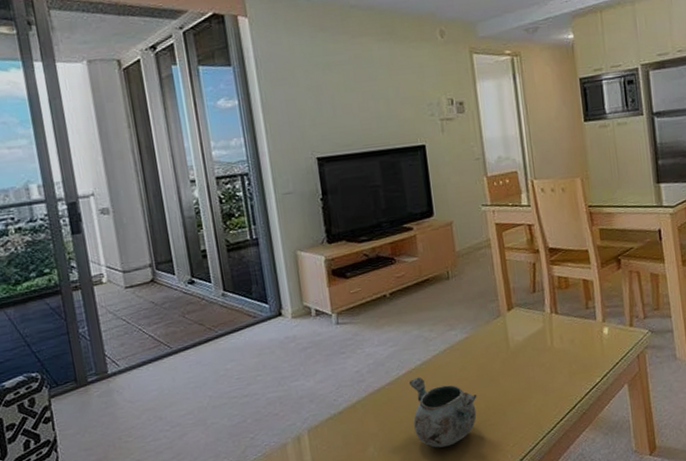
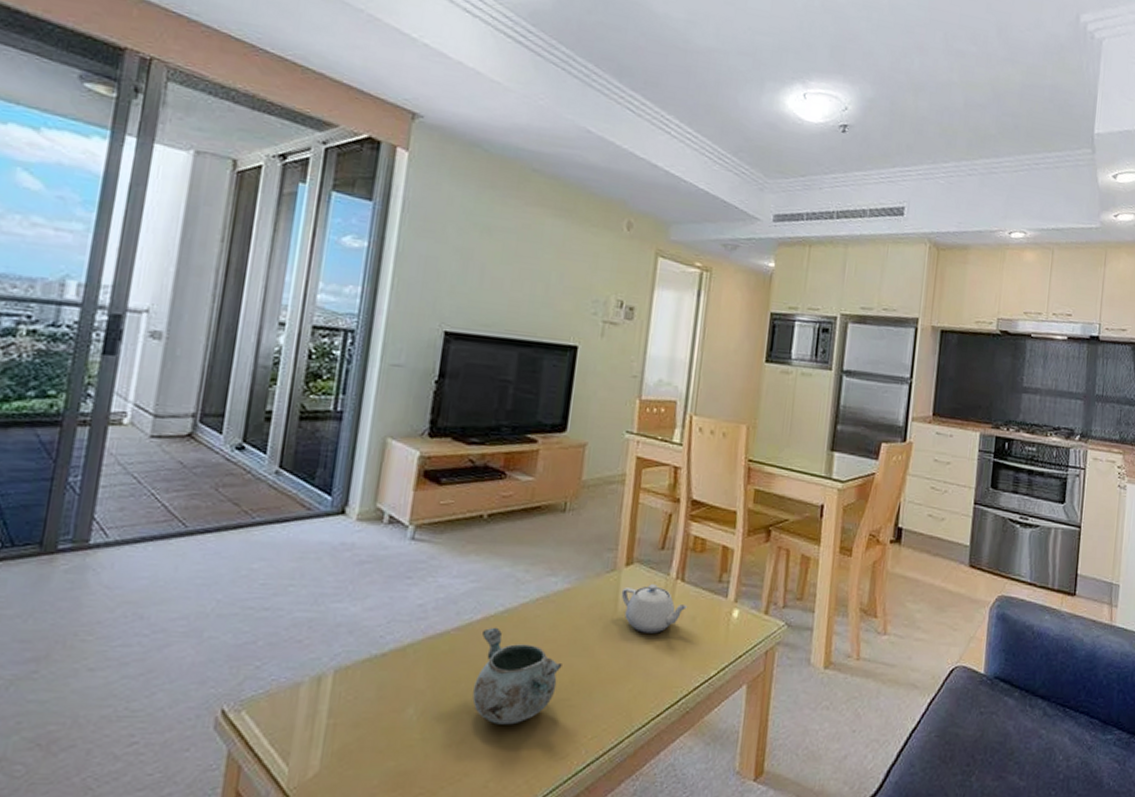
teapot: none [509,321,566,360] -> present [621,584,688,634]

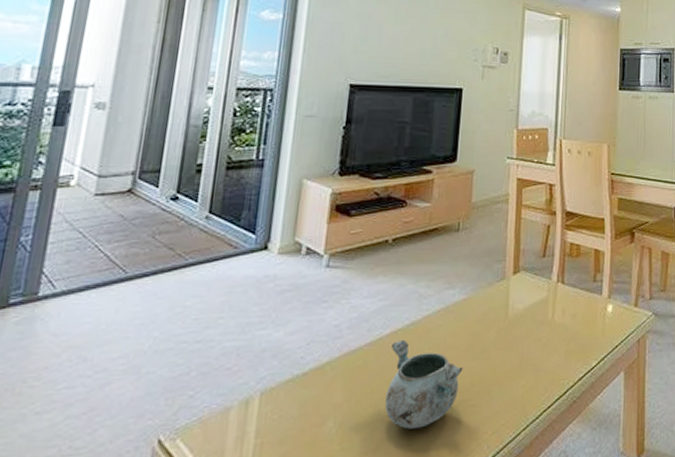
teapot: present [621,584,688,634] -> none [511,288,569,333]

